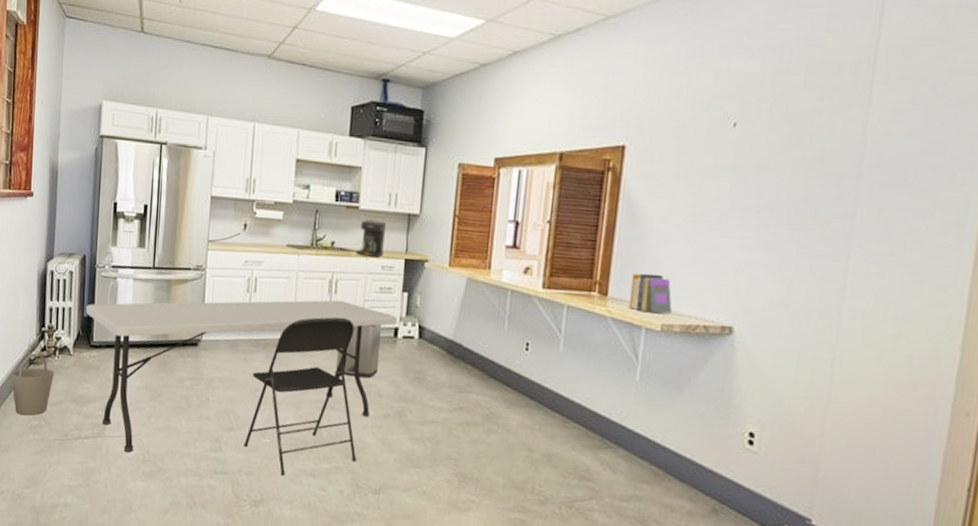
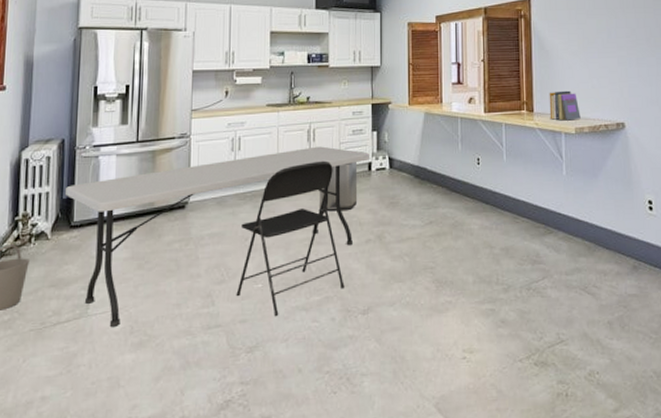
coffee maker: present [356,219,387,258] -> none [329,75,354,106]

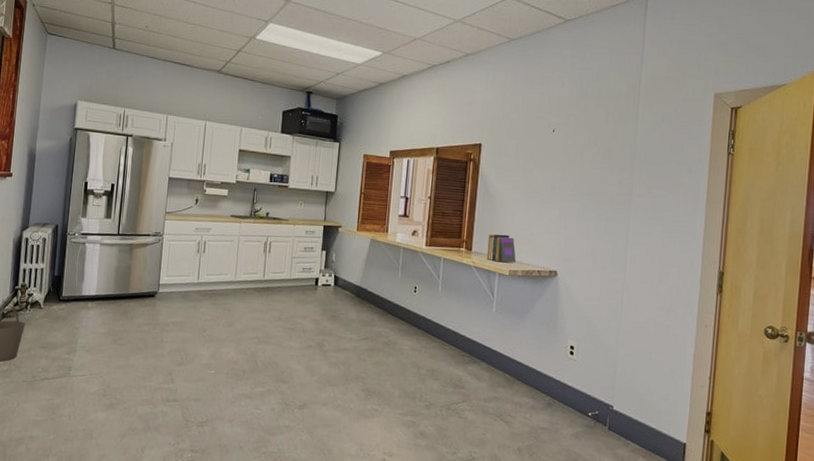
folding table: present [66,146,369,328] -> none [57,257,317,389]
folding chair: present [236,160,345,317] -> none [192,271,285,400]
pedal bin: present [319,162,358,212] -> none [270,275,306,318]

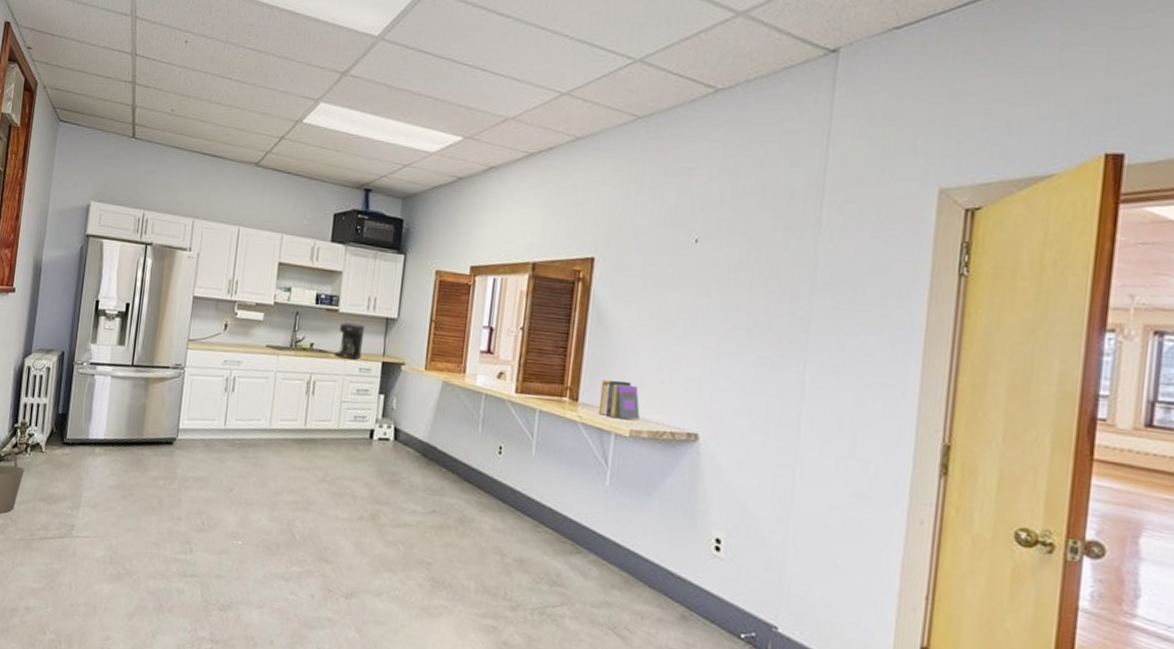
coffee maker: none [286,196,310,225] -> present [334,322,365,360]

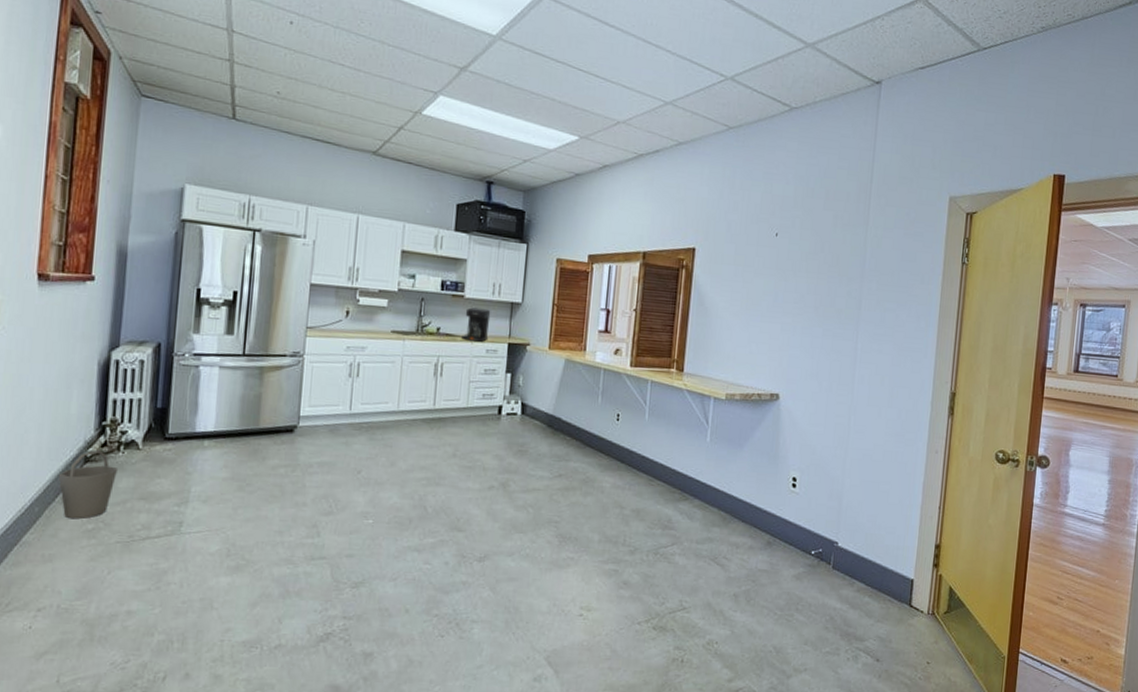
books: present [598,380,640,420] -> none [700,352,734,386]

